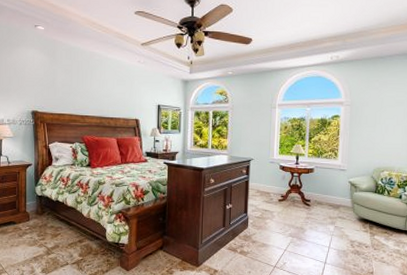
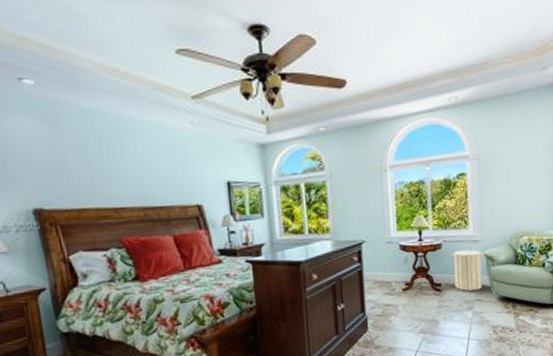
laundry hamper: none [321,173,350,210] -> present [451,246,485,291]

